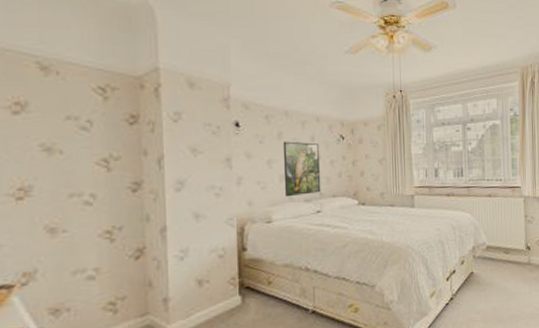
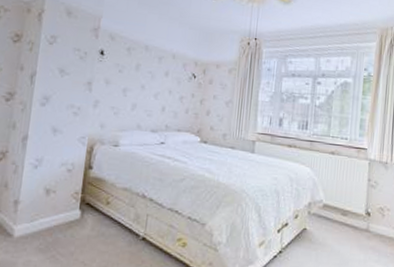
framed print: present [282,141,321,197] -> none [134,73,172,126]

